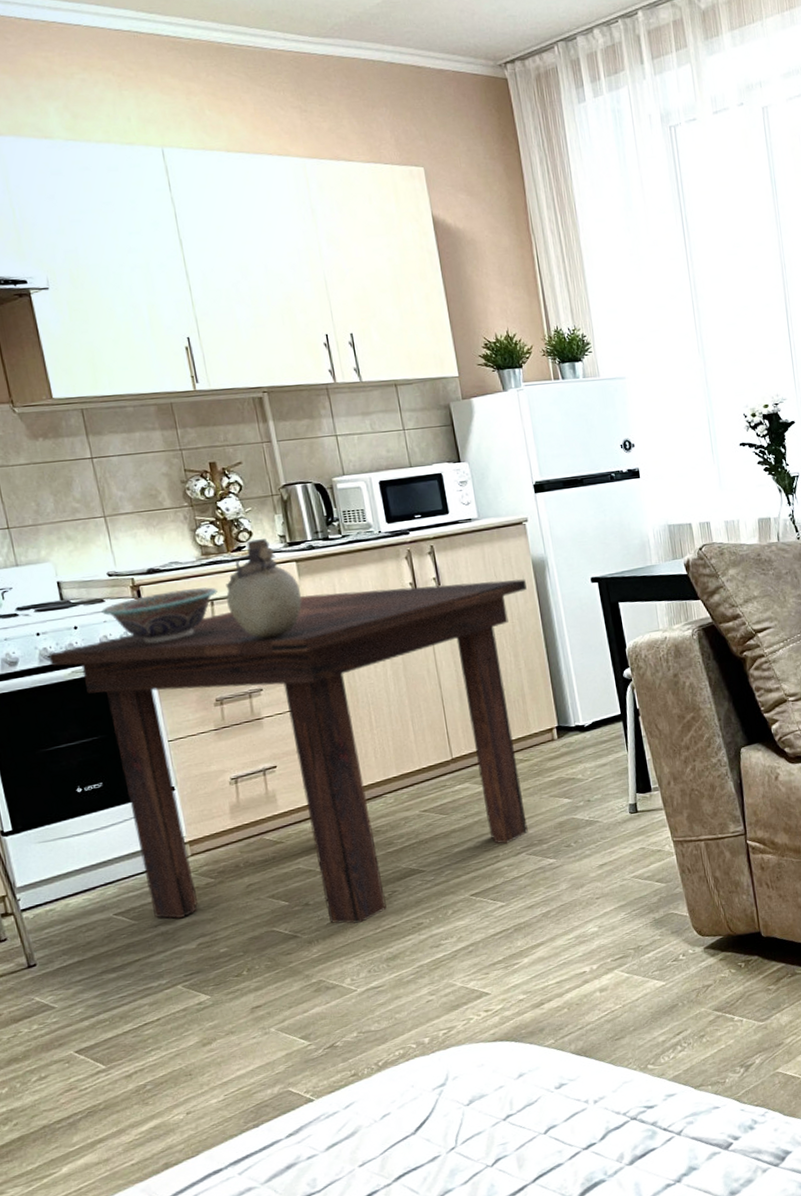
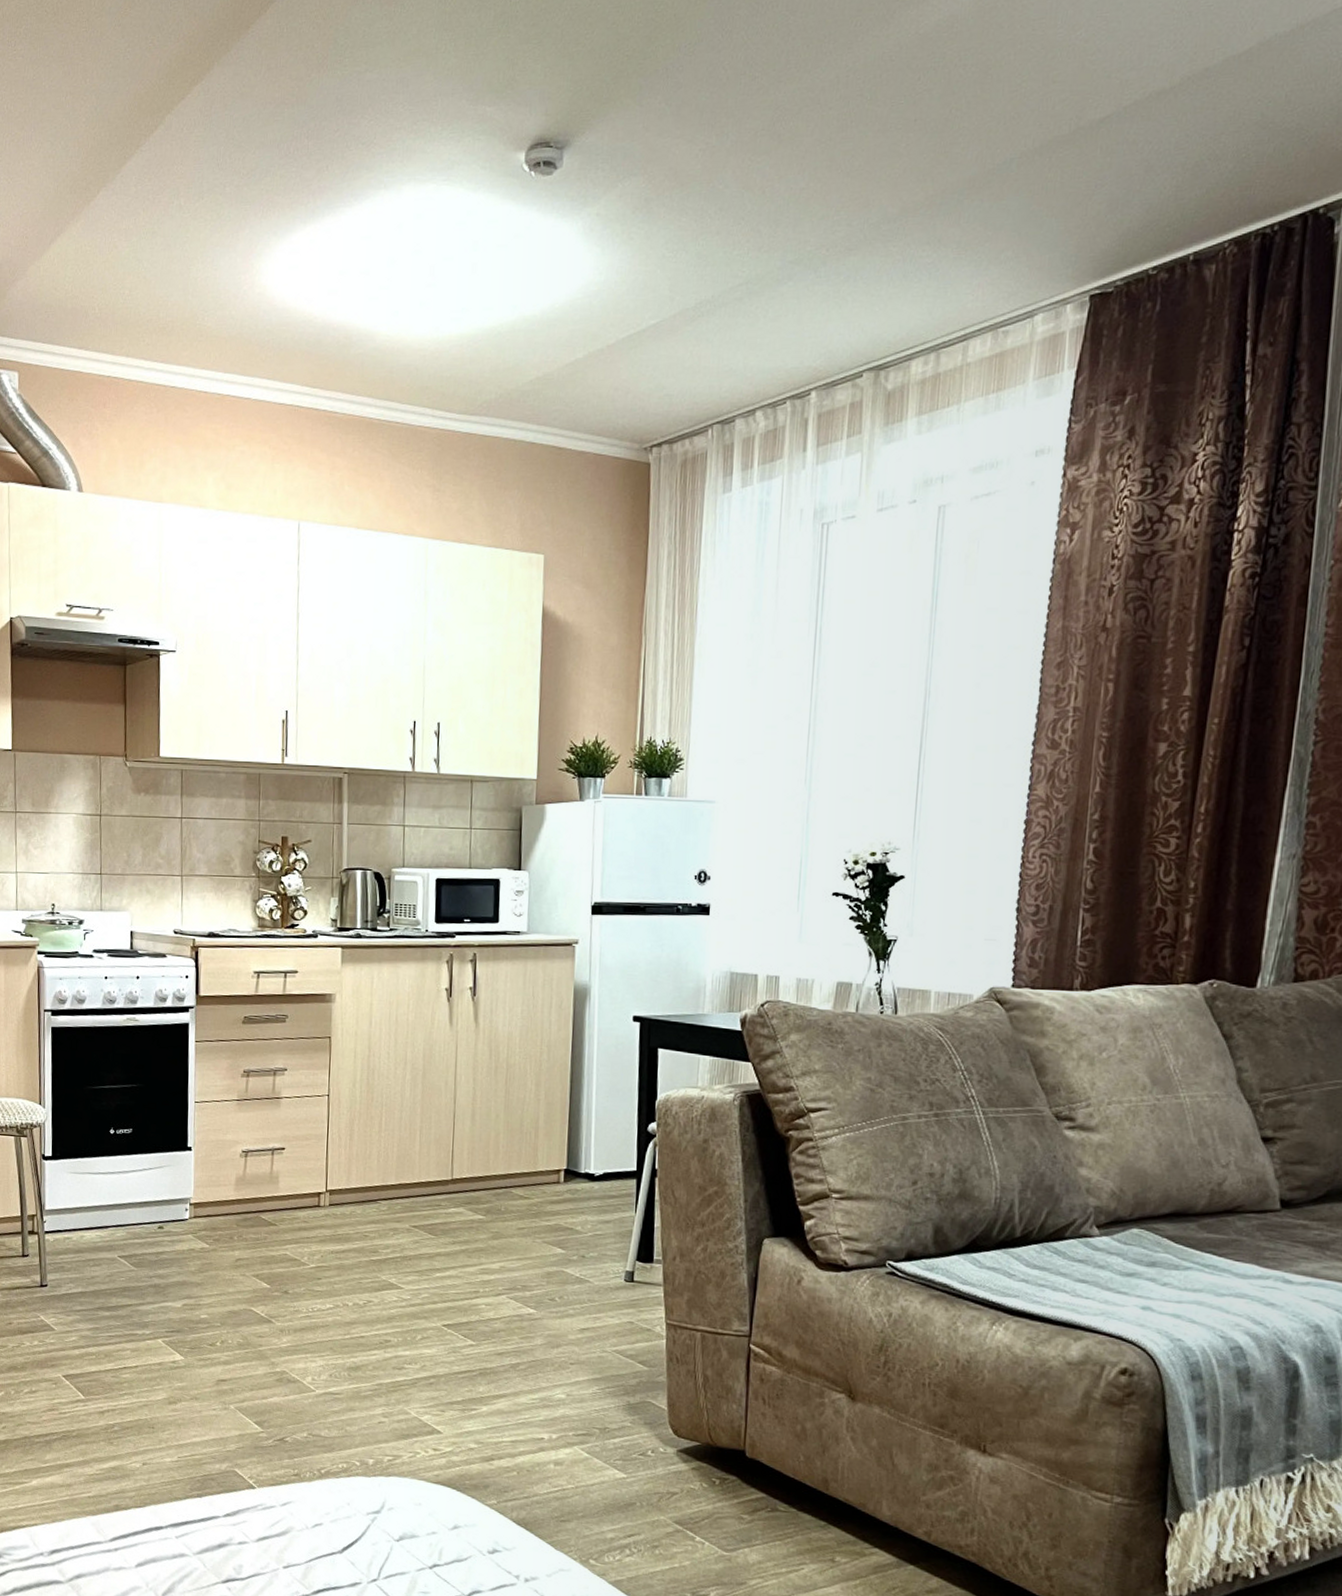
dining table: present [48,579,528,924] -> none [110,982,563,1325]
decorative bowl: present [101,587,218,644] -> none [162,957,265,1006]
vase: present [226,538,302,639] -> none [272,918,341,1020]

